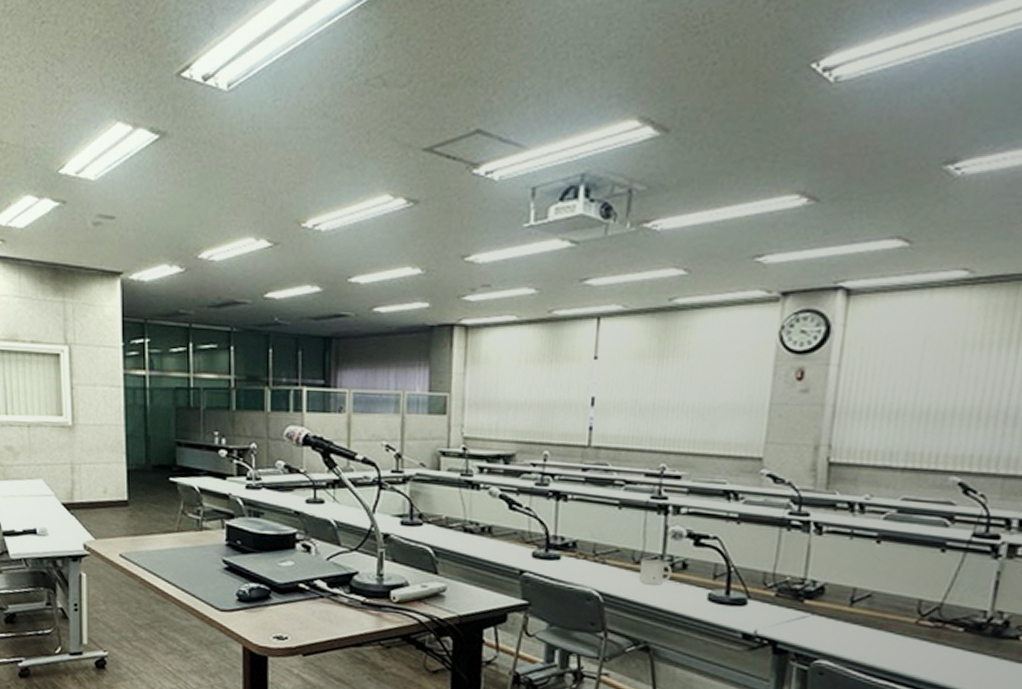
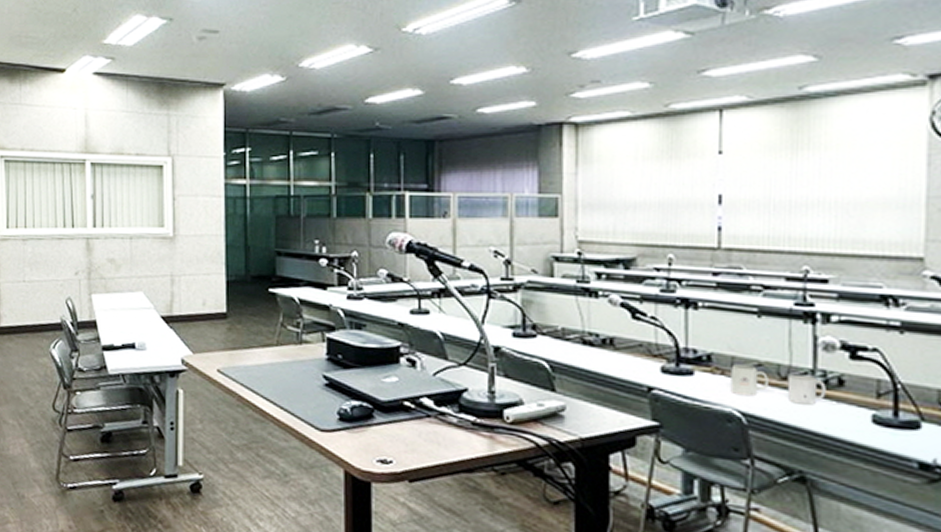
mug: none [591,550,624,579] -> present [730,364,768,397]

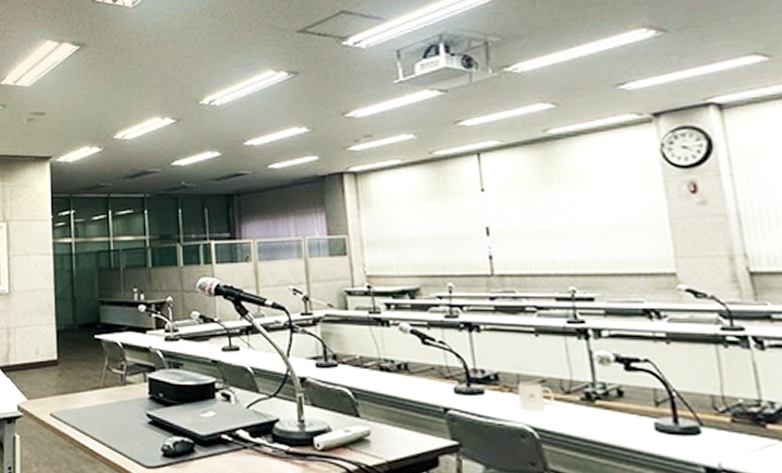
mug: present [787,374,826,407] -> none [570,388,608,418]

